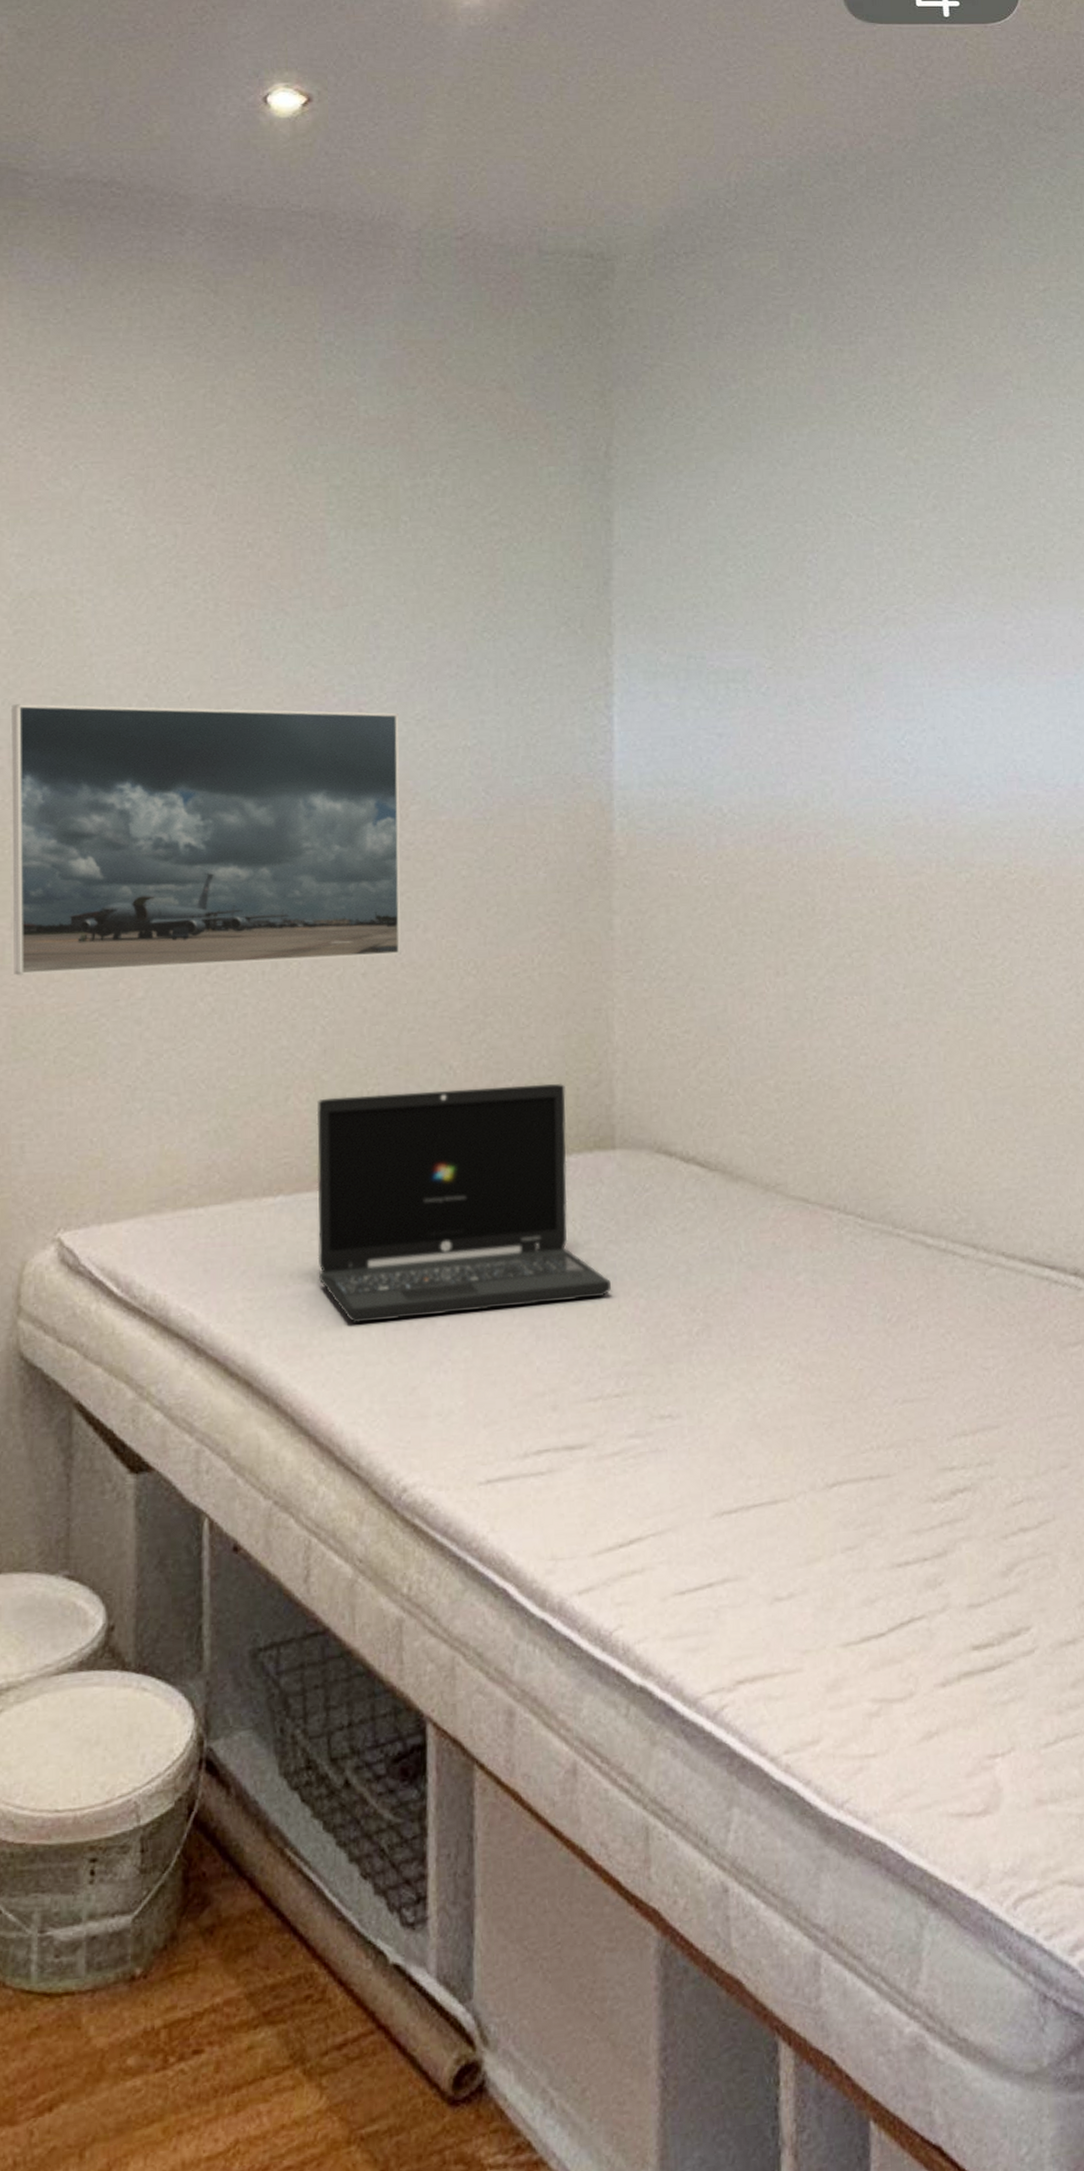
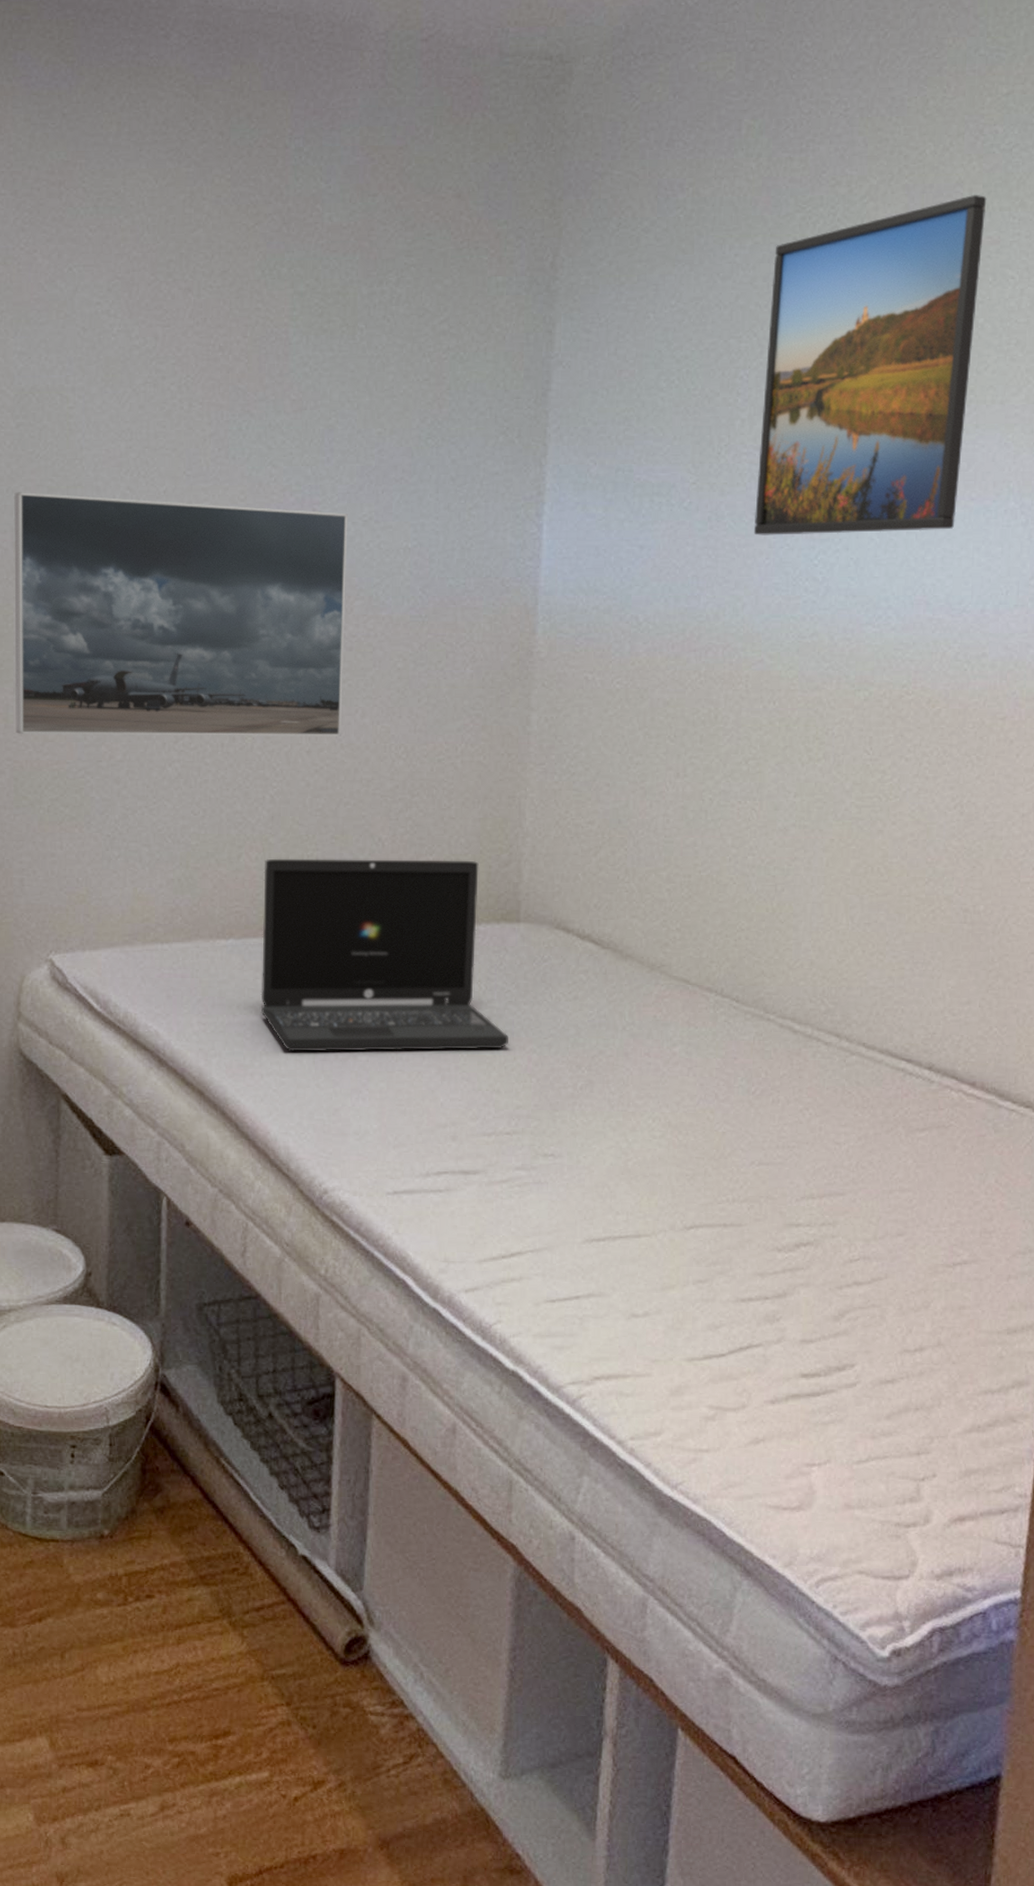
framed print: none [832,383,1040,718] -> present [753,195,987,535]

